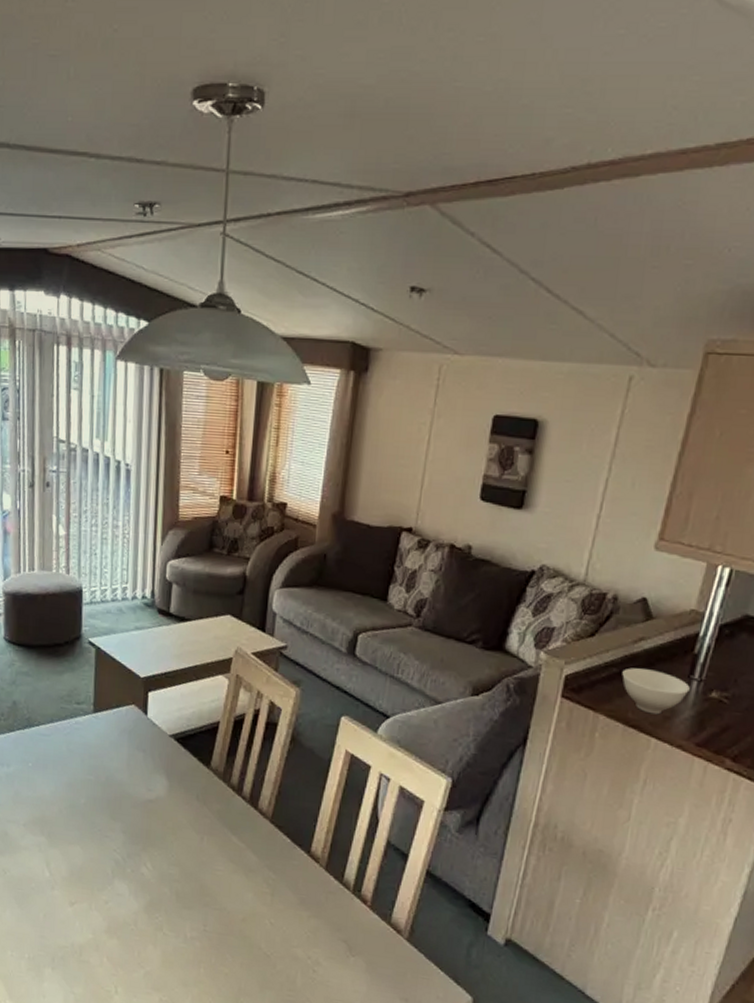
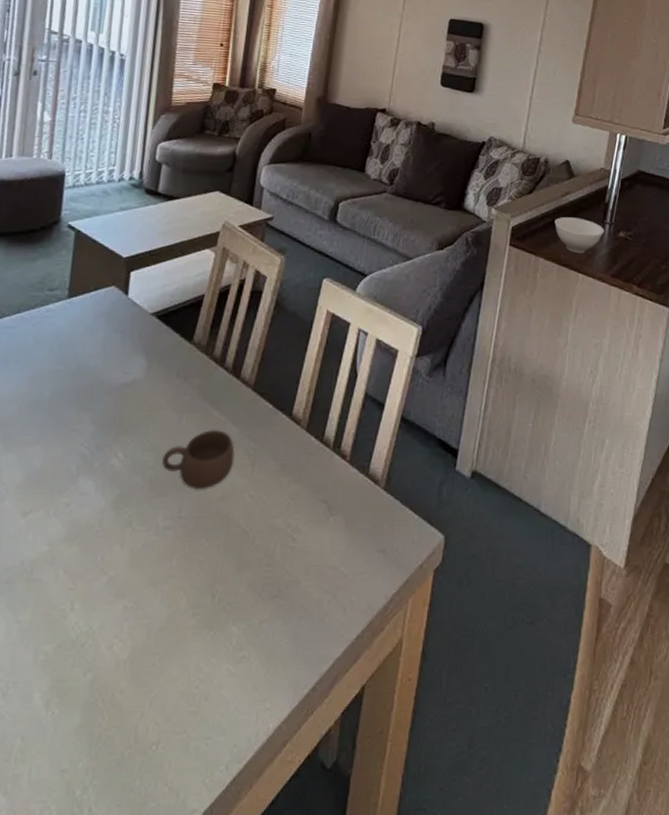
cup: none [187,854,255,909] -> present [162,429,235,490]

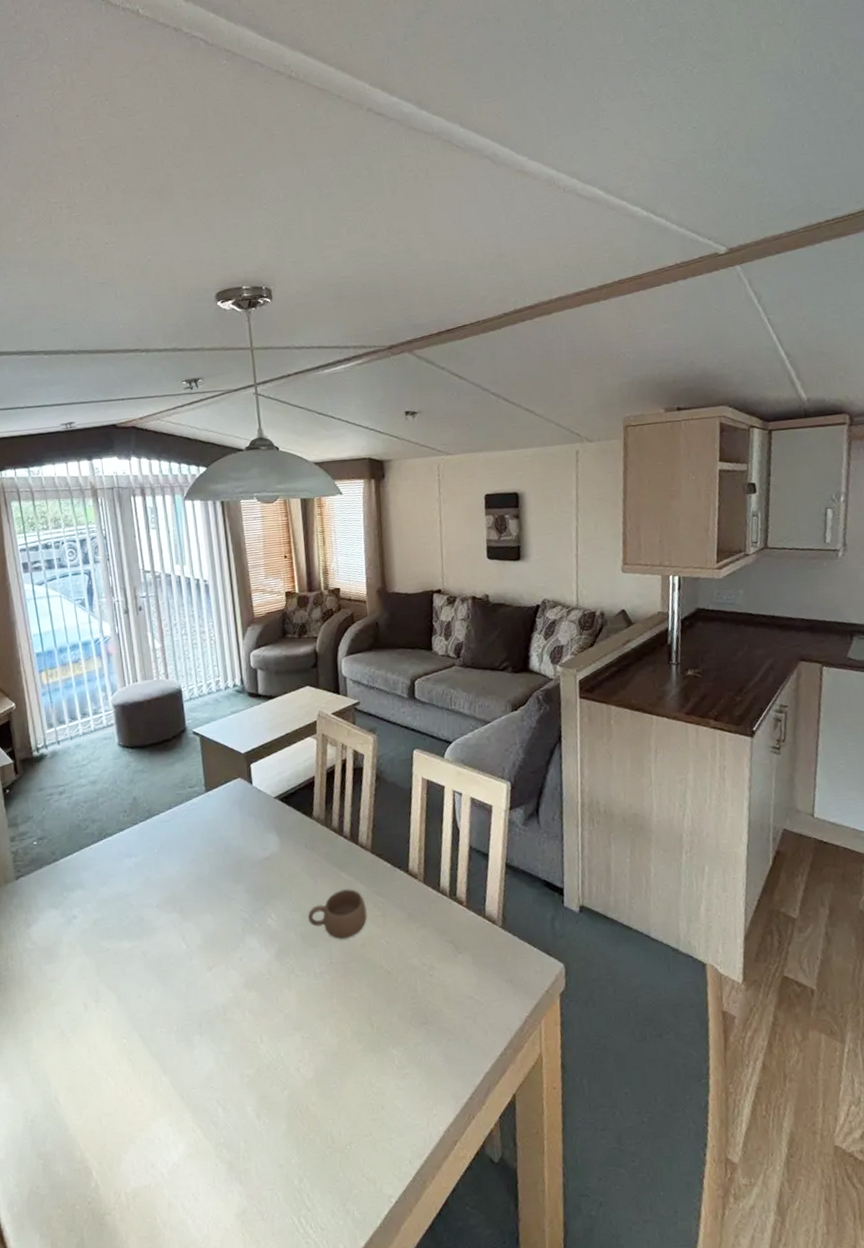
bowl: present [554,217,604,254] -> none [620,662,672,697]

